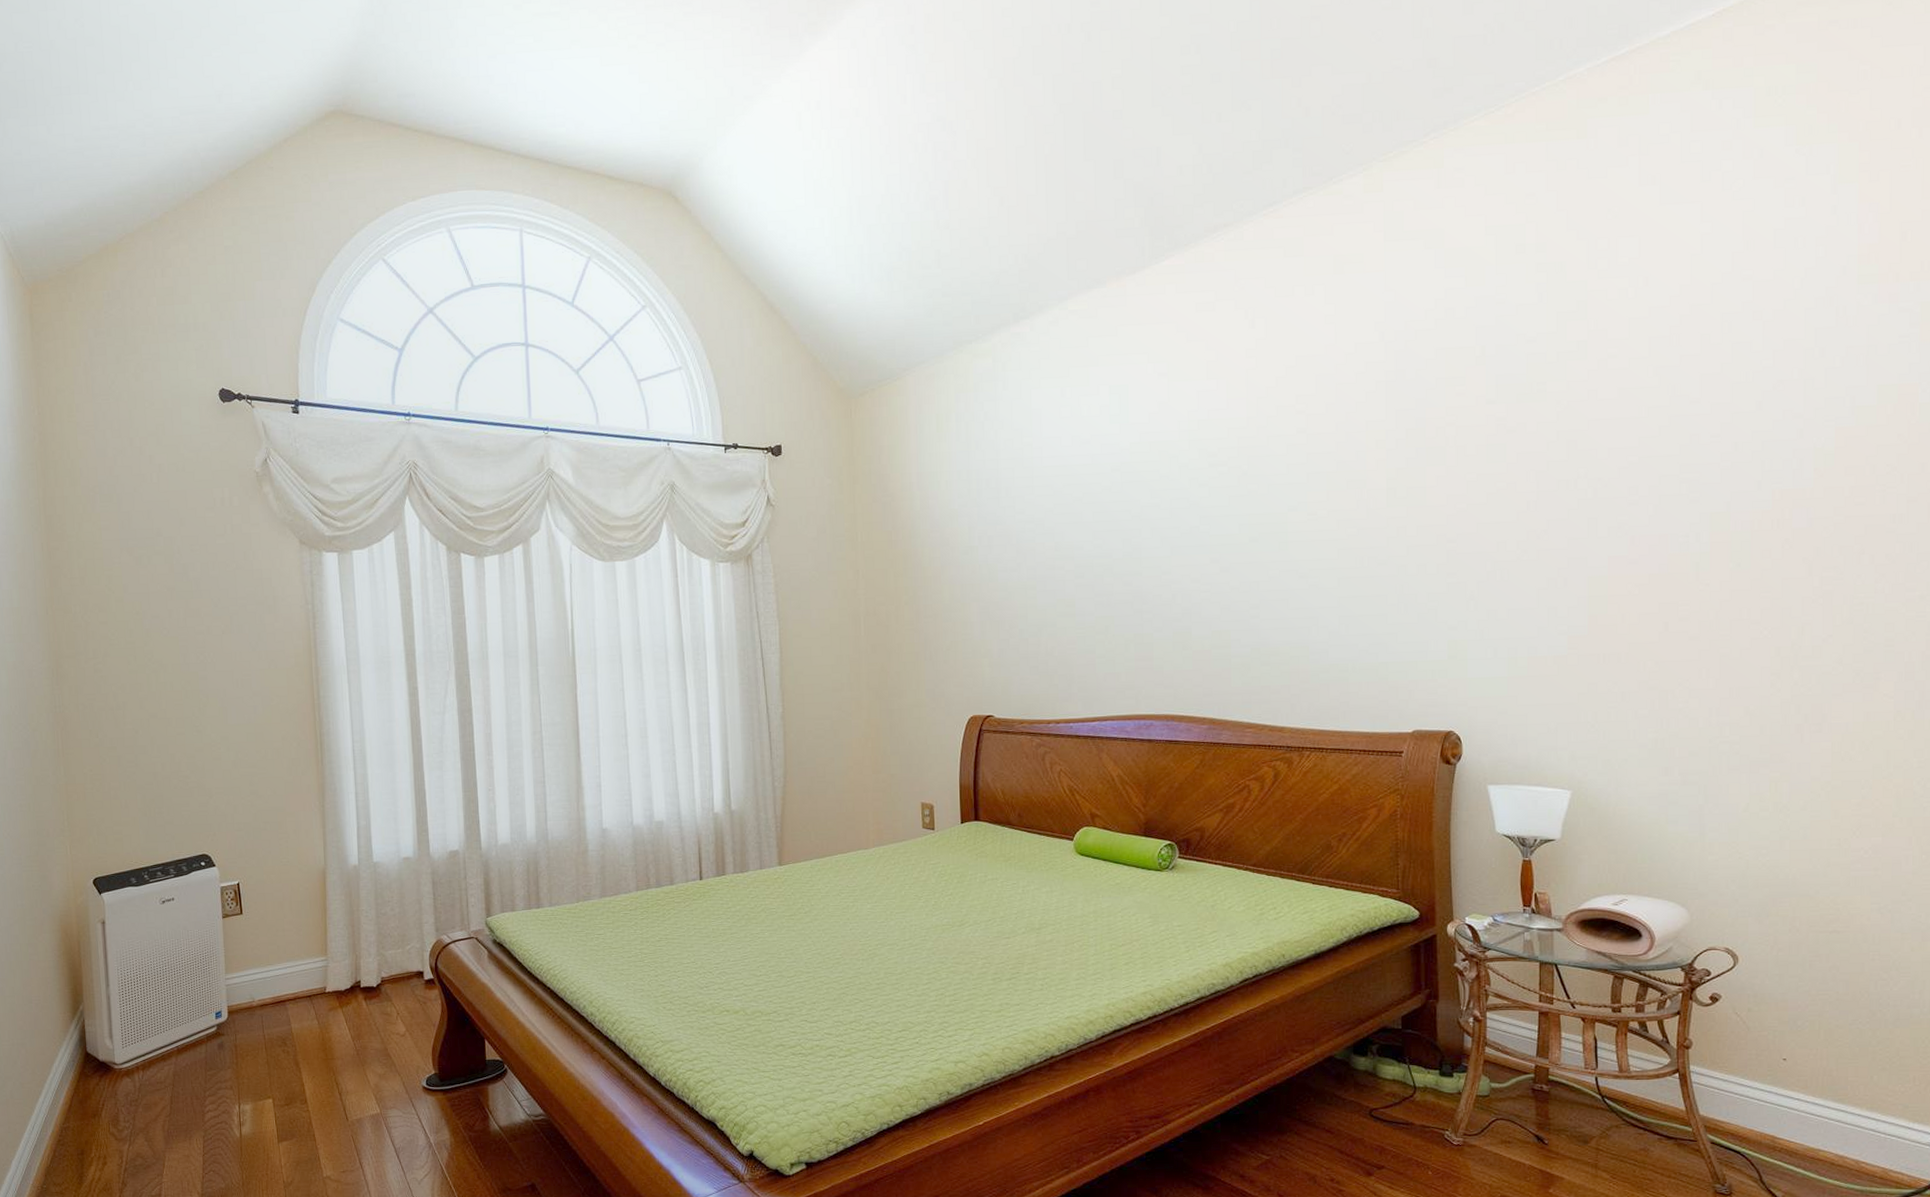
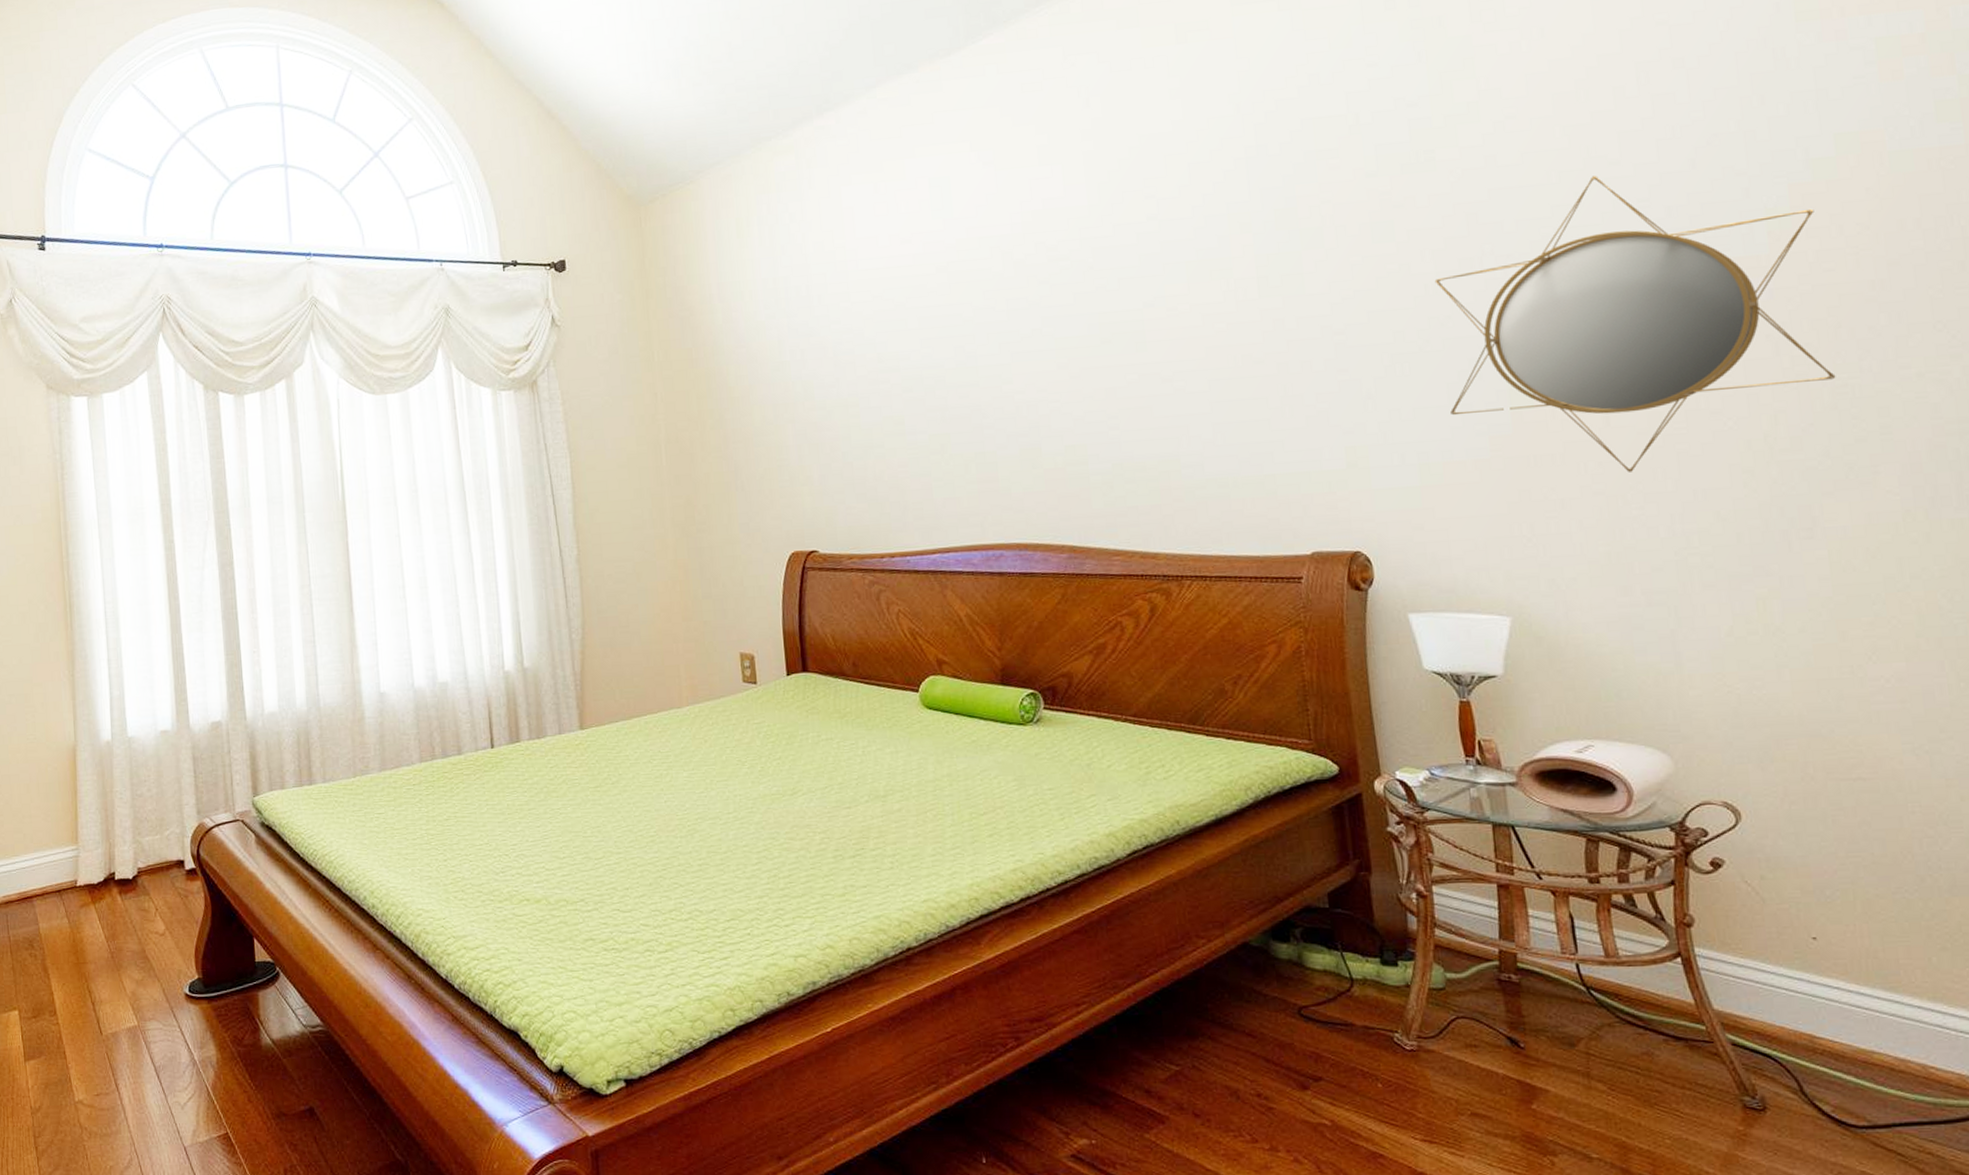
home mirror: none [1536,412,1855,671] -> present [1434,176,1836,472]

